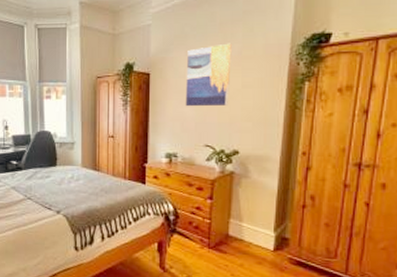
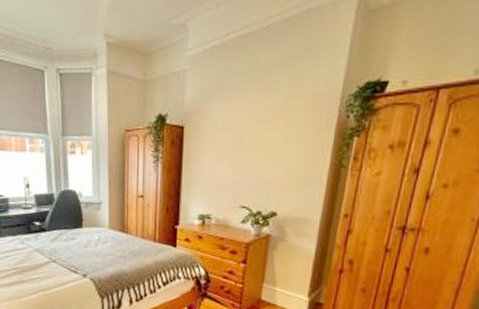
wall art: present [185,43,232,107] -> none [222,92,276,165]

